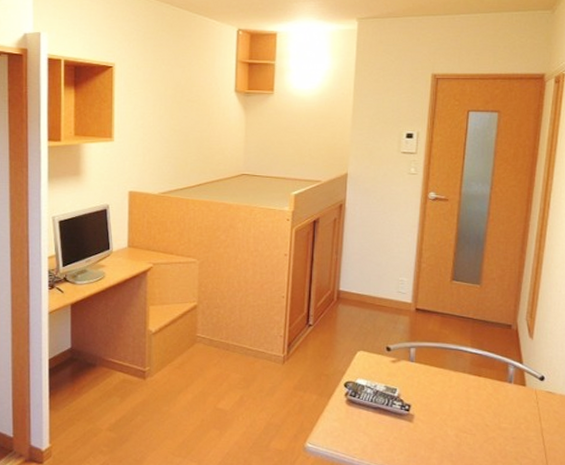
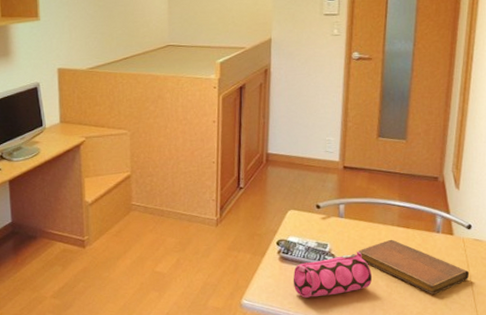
pencil case: none [359,397,442,444] -> present [293,251,373,298]
notebook: none [428,387,542,447] -> present [358,239,470,294]

